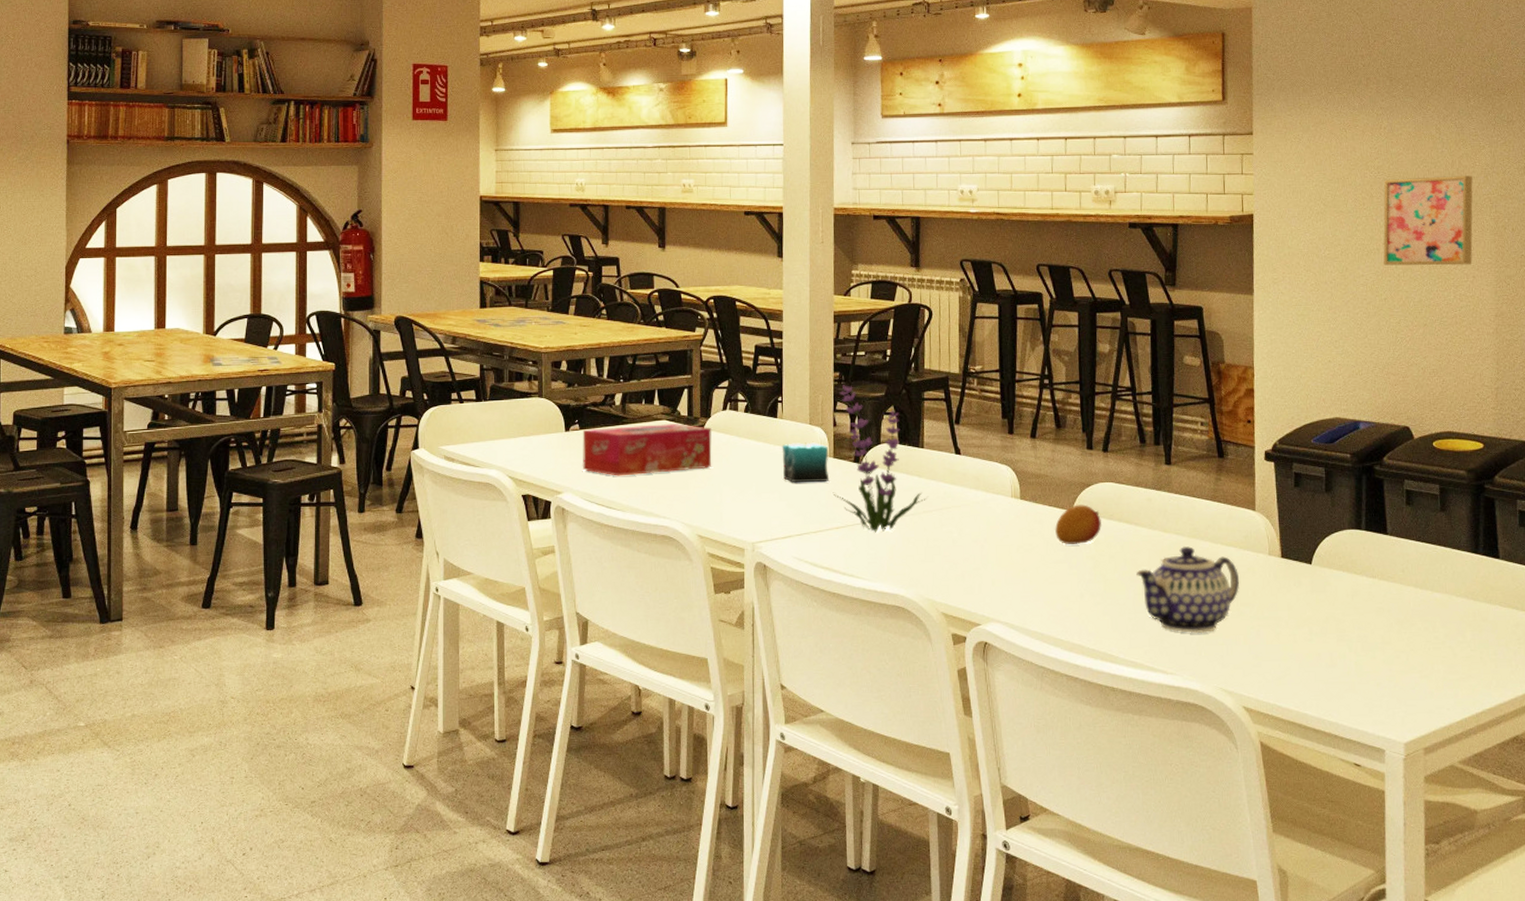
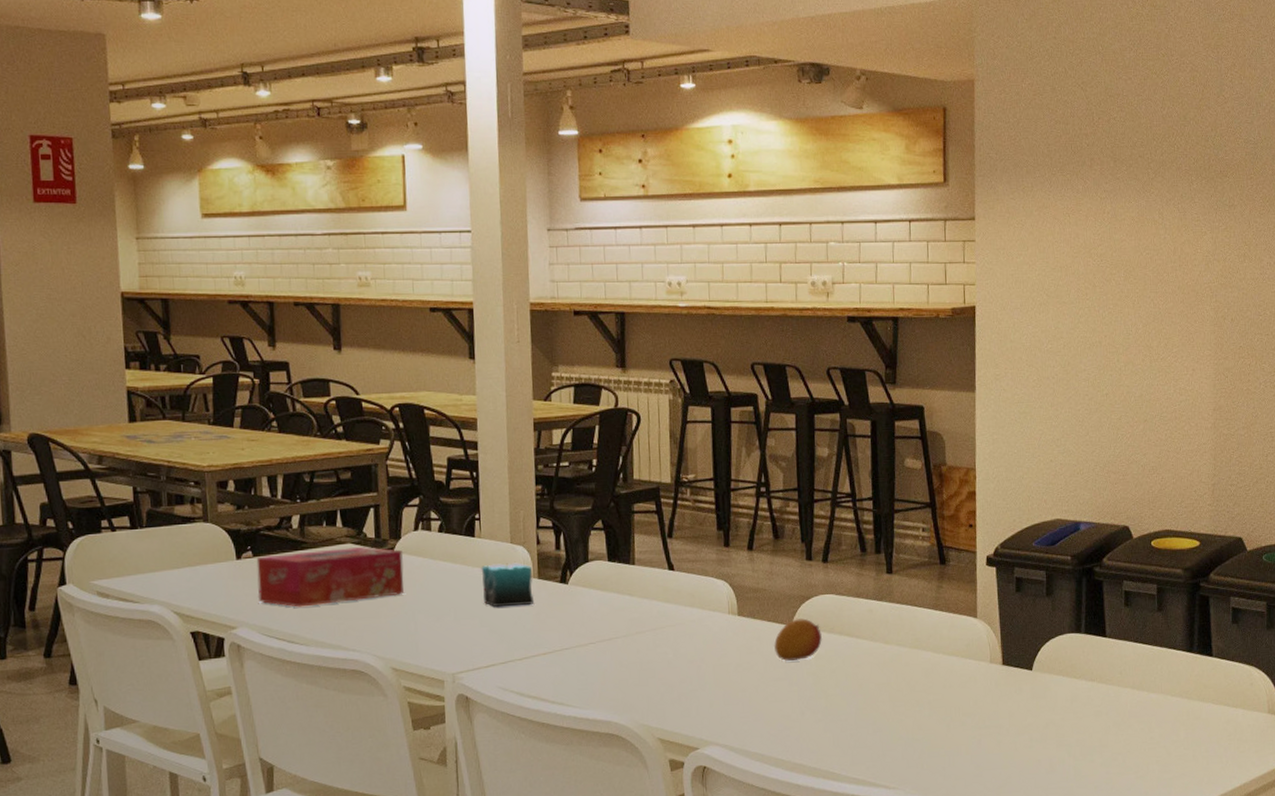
plant: present [832,385,929,533] -> none [538,499,641,657]
teapot: present [1136,546,1240,634] -> none [858,657,962,746]
wall art: present [1383,176,1473,266] -> none [1105,263,1194,359]

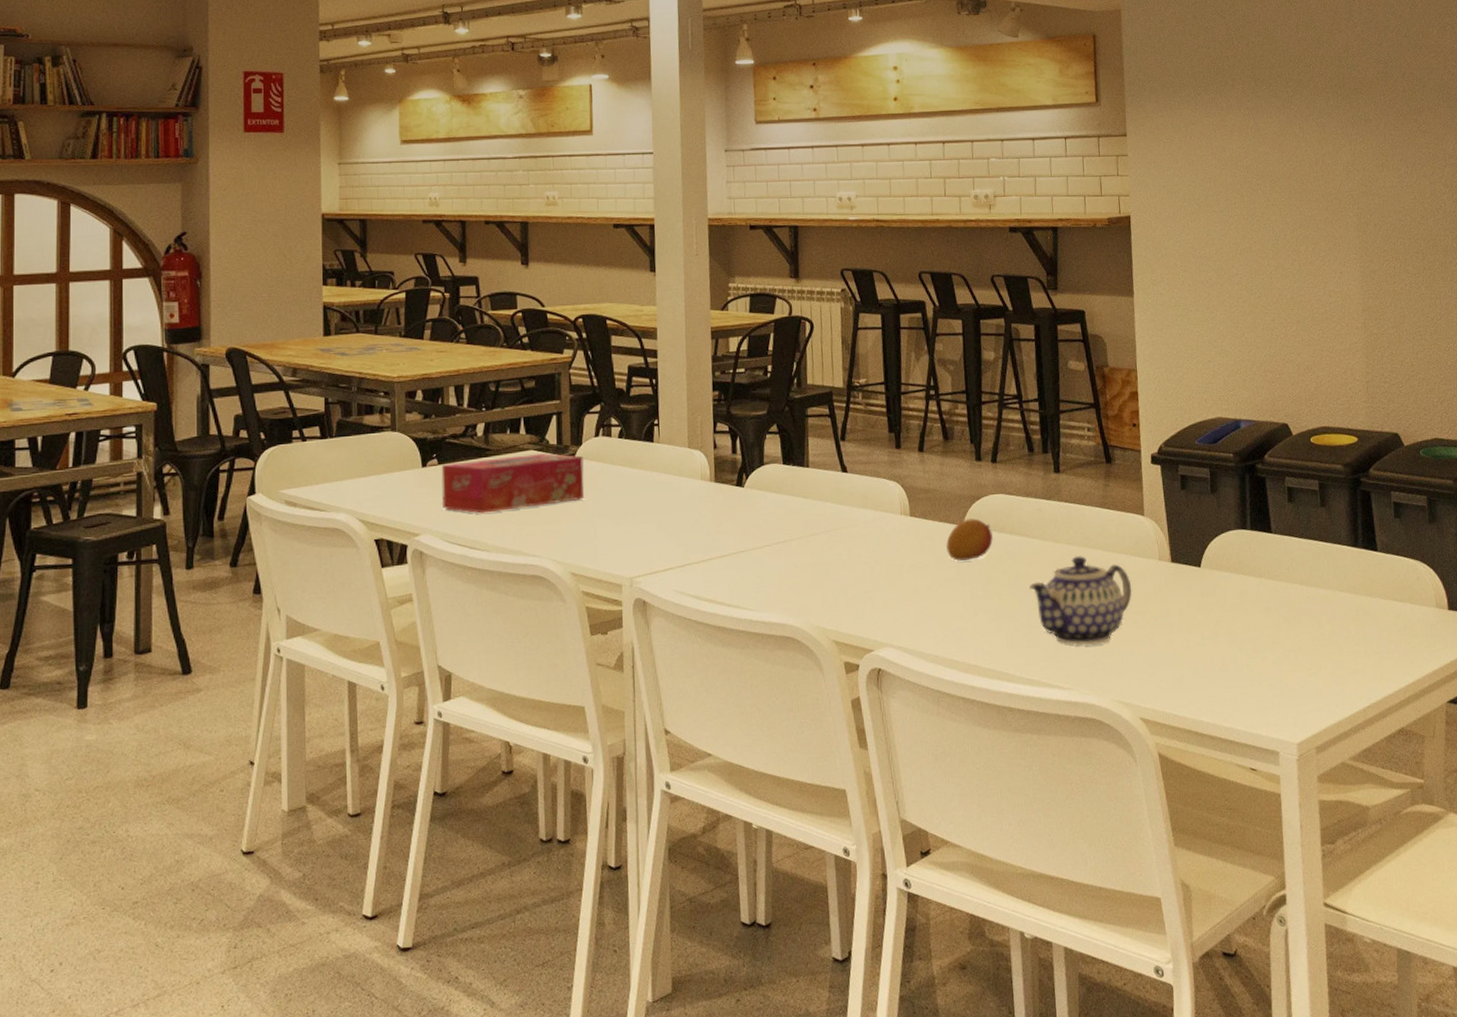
candle: present [481,562,535,608] -> none [659,466,711,512]
teapot: none [858,657,962,746] -> present [1029,556,1132,646]

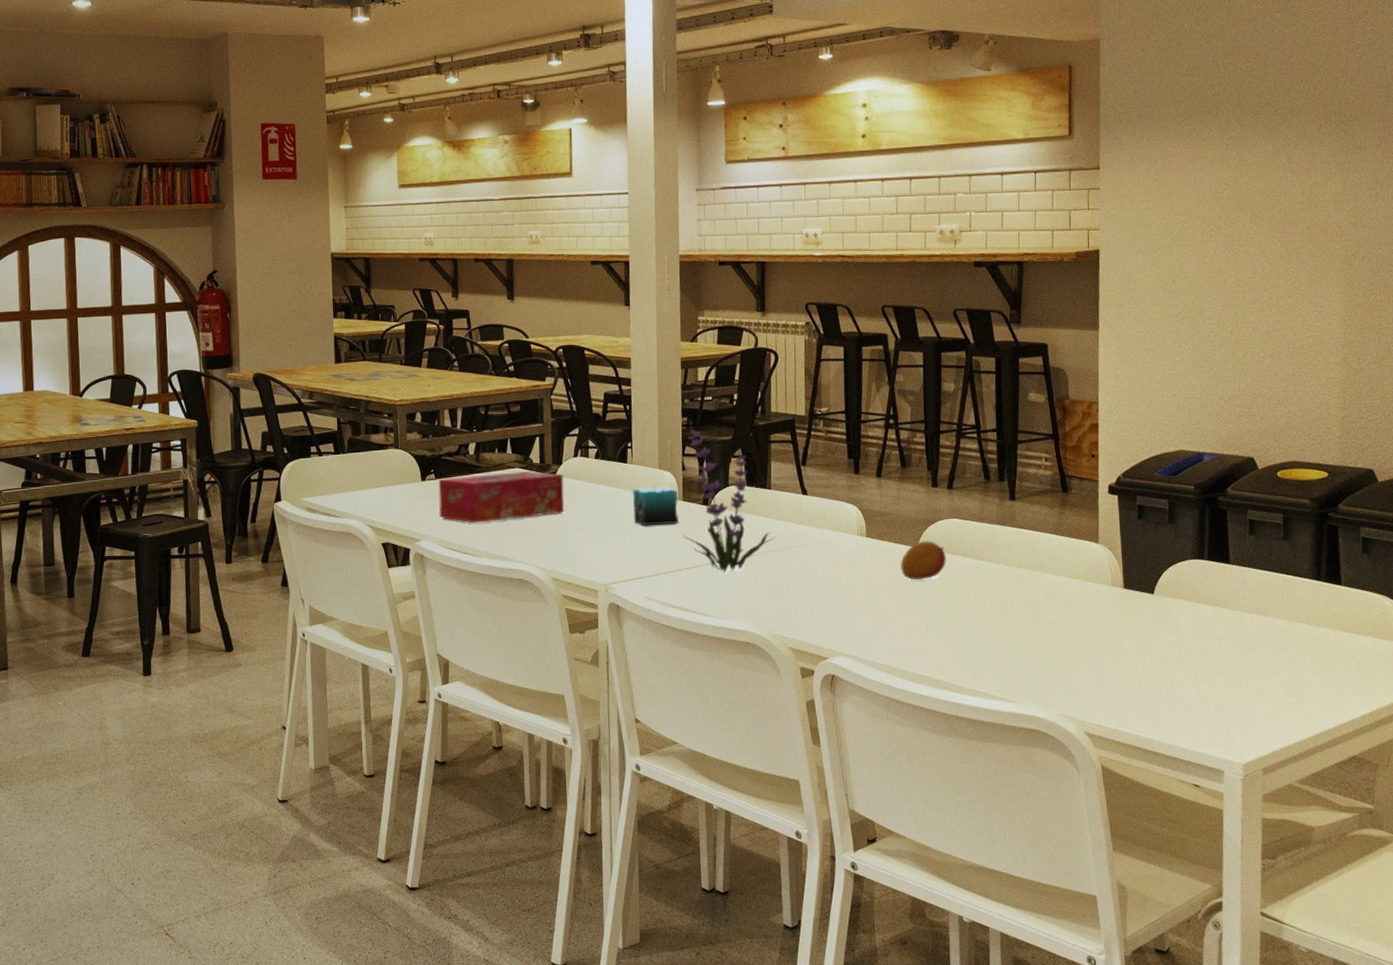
candle: none [659,466,711,512] -> present [632,486,679,526]
plant: none [715,404,816,560] -> present [682,429,776,572]
teapot: present [1029,556,1132,646] -> none [981,579,1083,663]

